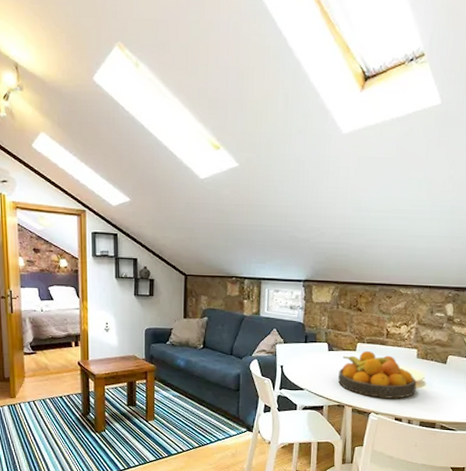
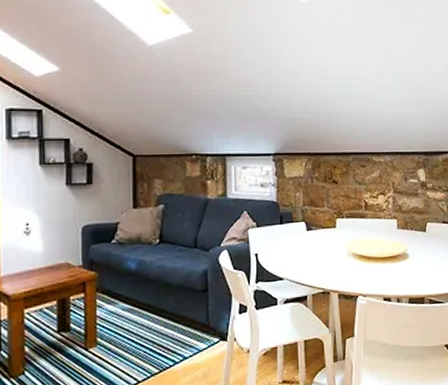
fruit bowl: present [337,351,417,399] -> none [319,226,401,278]

